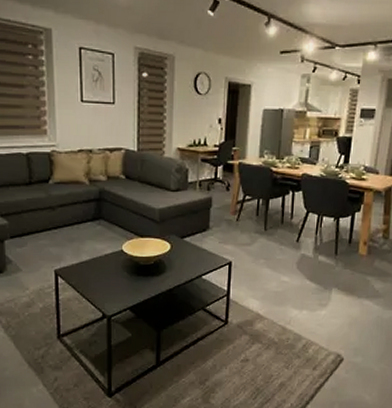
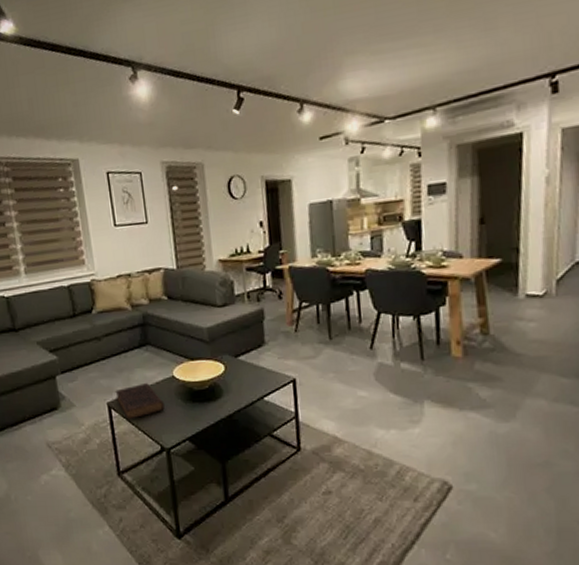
book: none [64,253,110,287] -> present [115,382,165,420]

